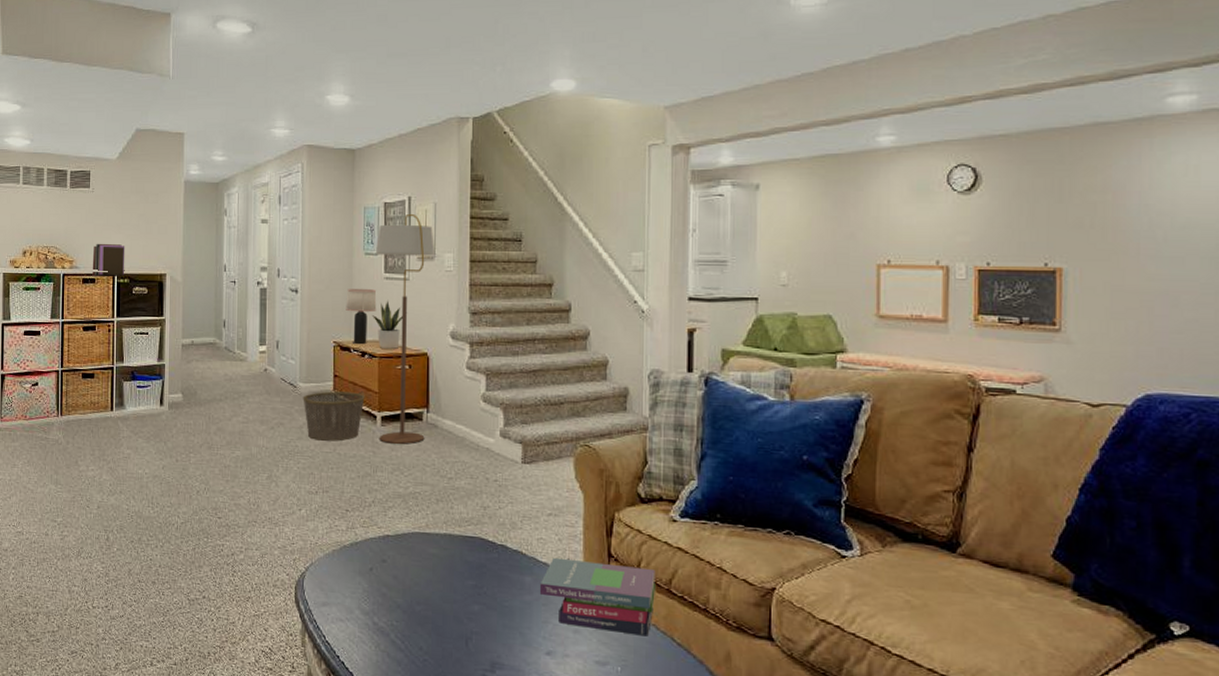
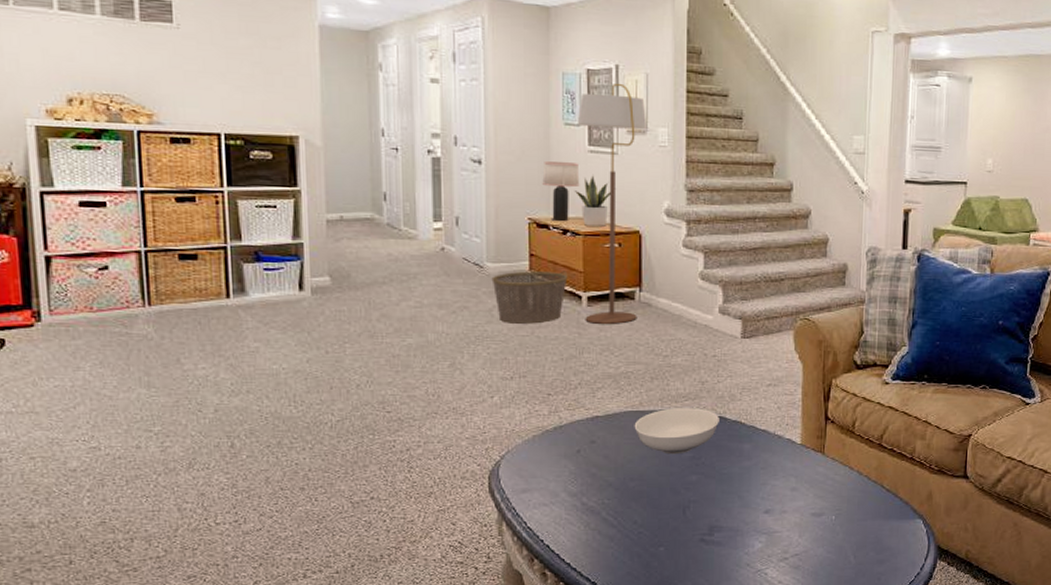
books: present [92,243,125,277] -> none [183,94,236,138]
bowl: none [421,532,501,581] -> present [634,408,719,455]
books: present [539,557,657,637] -> none [758,424,869,487]

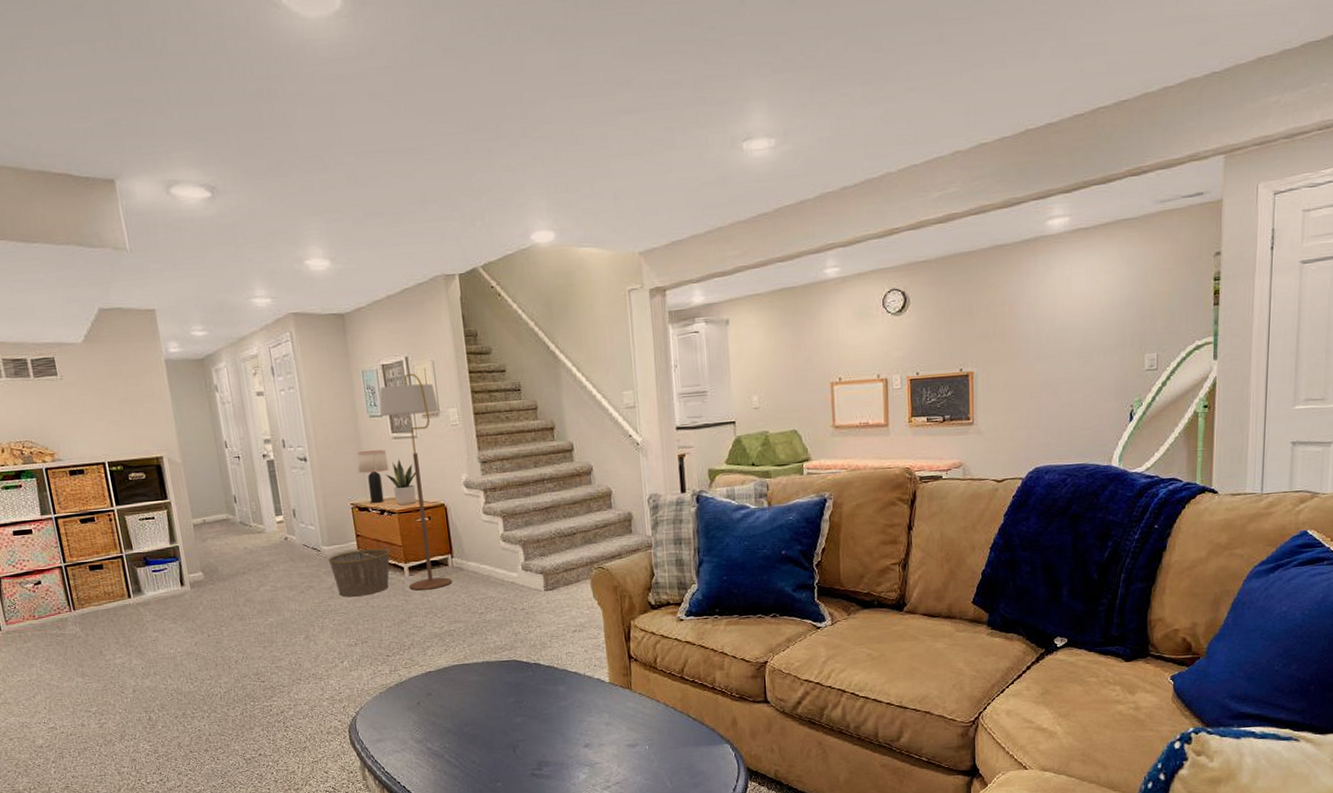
bowl: present [634,408,719,455] -> none [462,657,535,701]

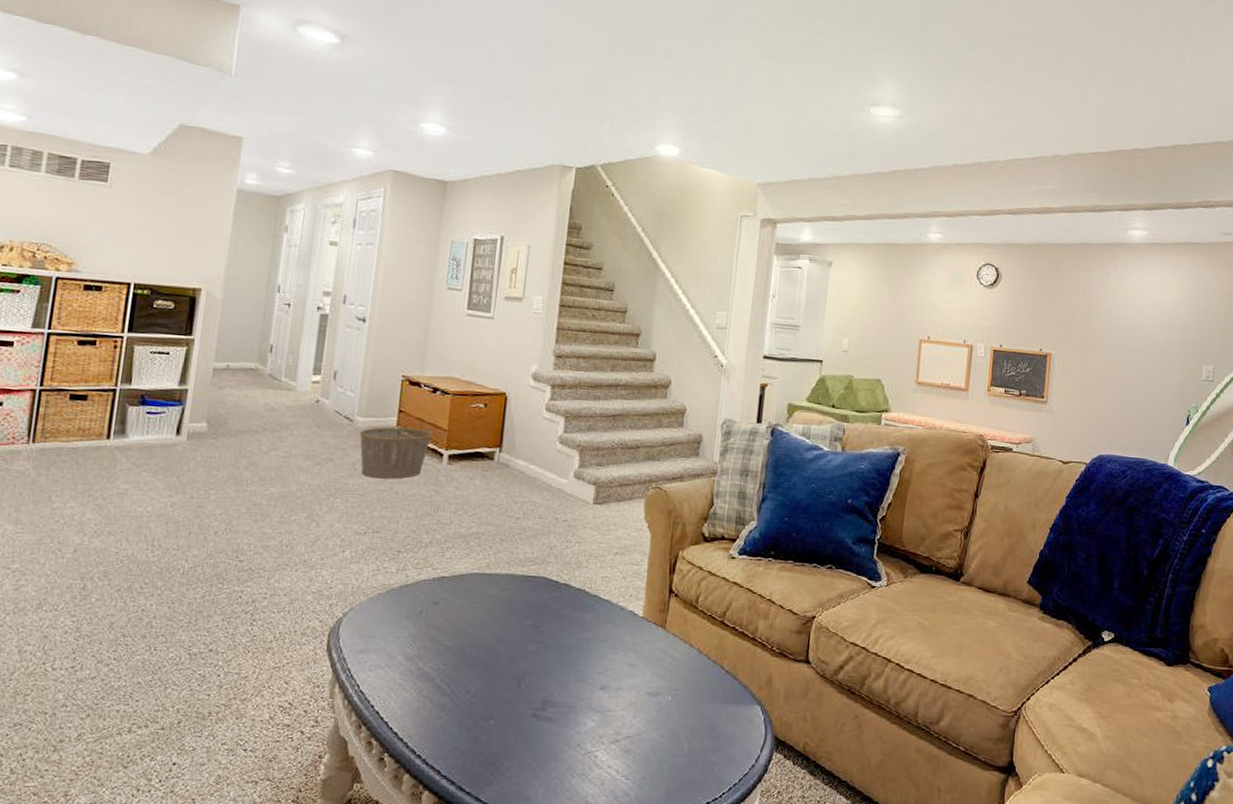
table lamp: present [357,449,389,504] -> none [420,322,456,381]
floor lamp: present [379,373,453,591] -> none [443,253,525,484]
potted plant: present [386,458,416,506] -> none [449,336,483,388]

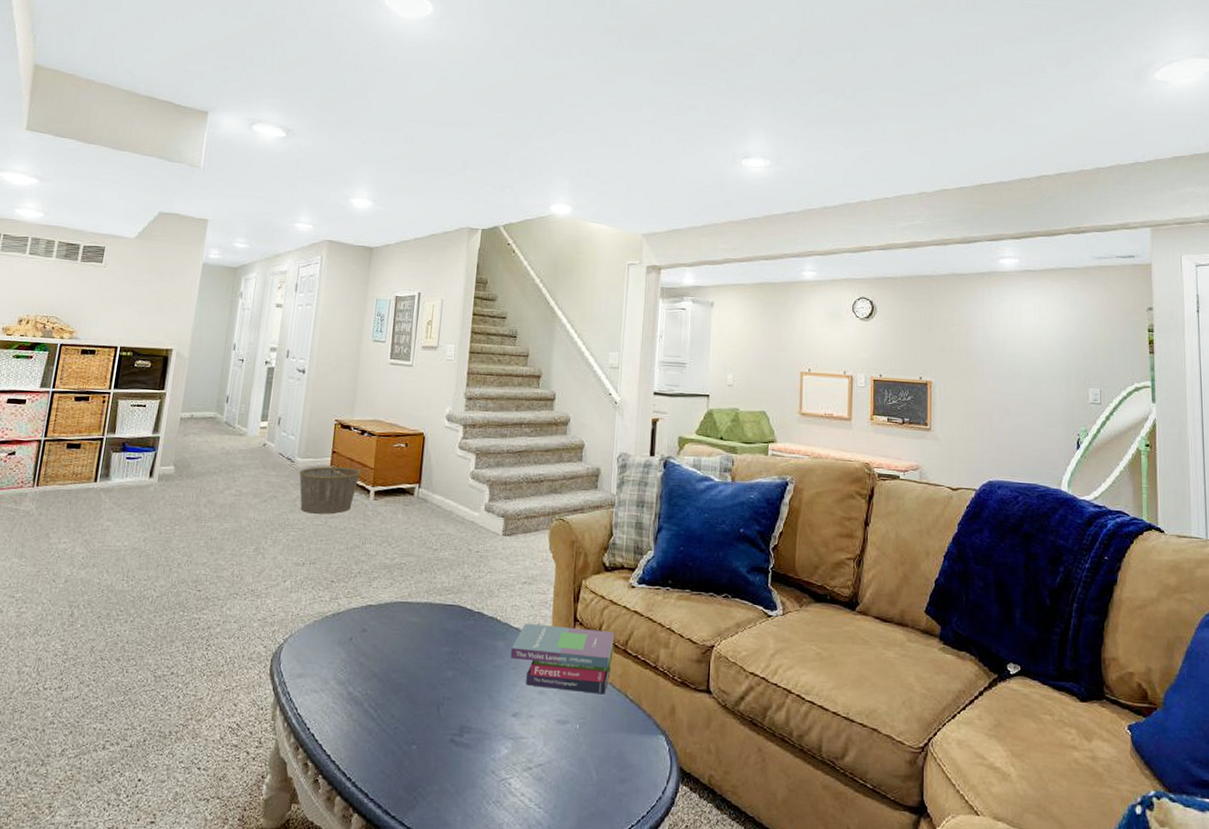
books: none [599,594,712,666] -> present [510,623,615,695]

